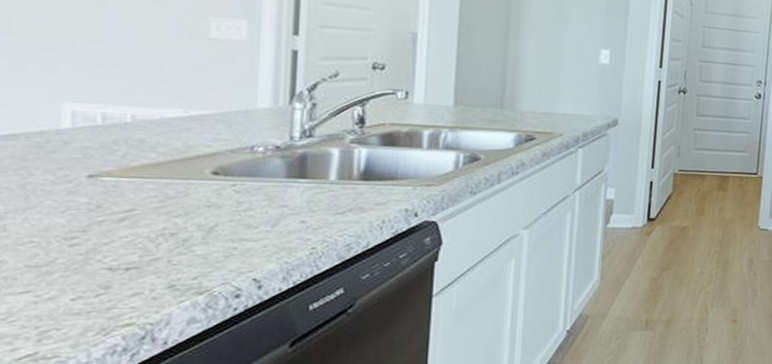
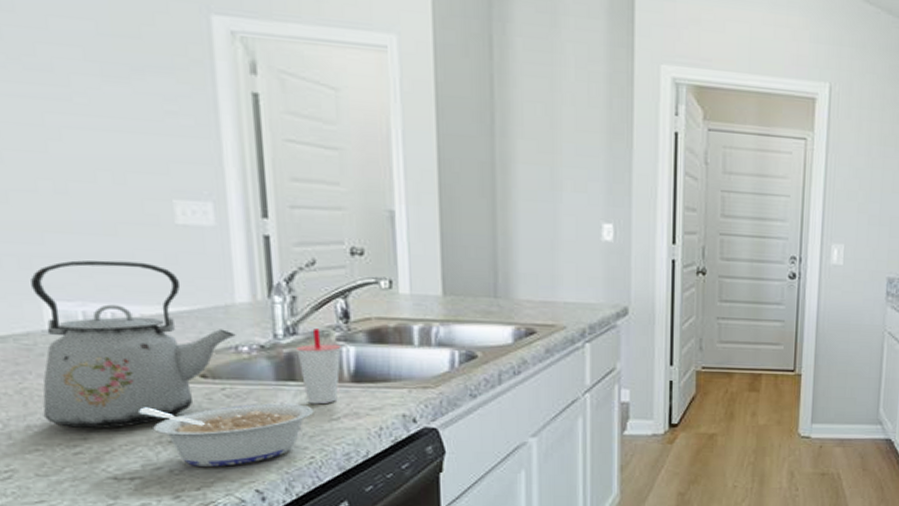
kettle: none [44,66,253,222] -> present [31,260,236,429]
legume: none [143,198,321,257] -> present [137,403,314,467]
cup: none [310,132,354,200] -> present [296,329,341,405]

